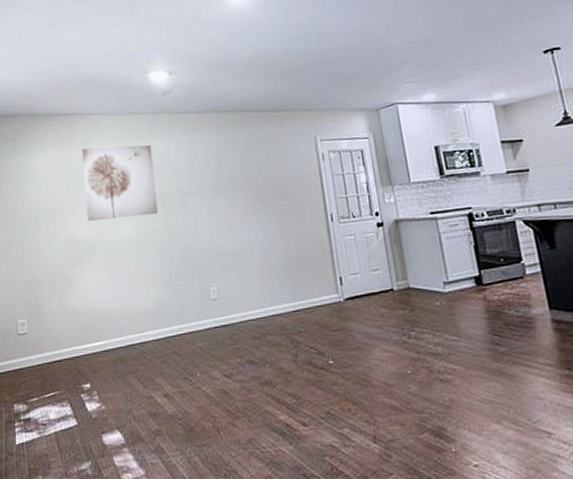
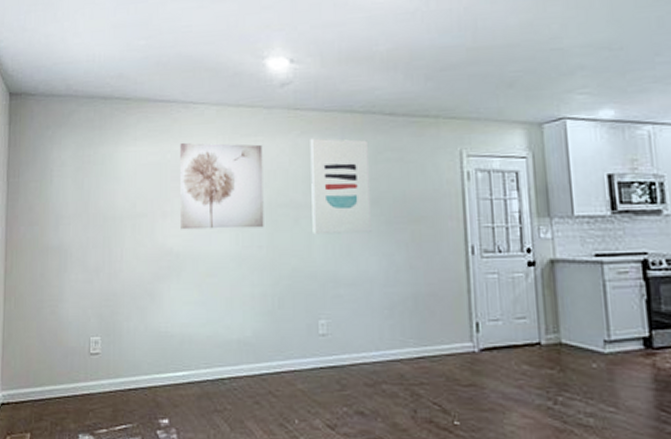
wall art: none [190,134,249,216] -> present [310,138,373,235]

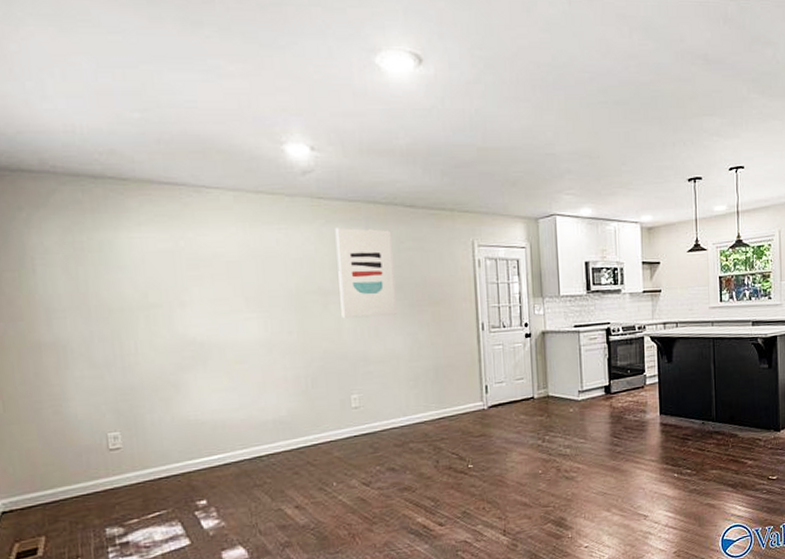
wall art: present [180,142,264,230] -> none [194,229,293,319]

